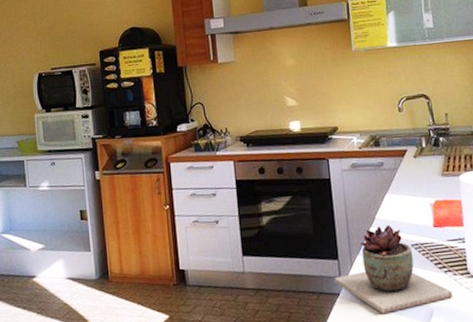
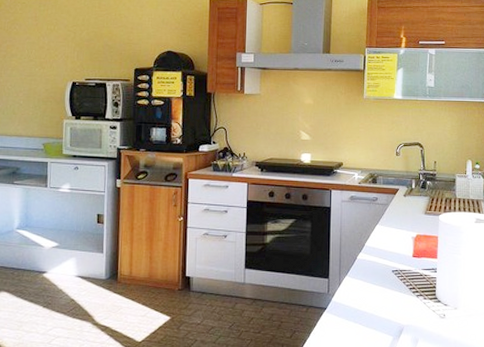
succulent plant: present [334,224,453,314] -> none [323,251,421,328]

